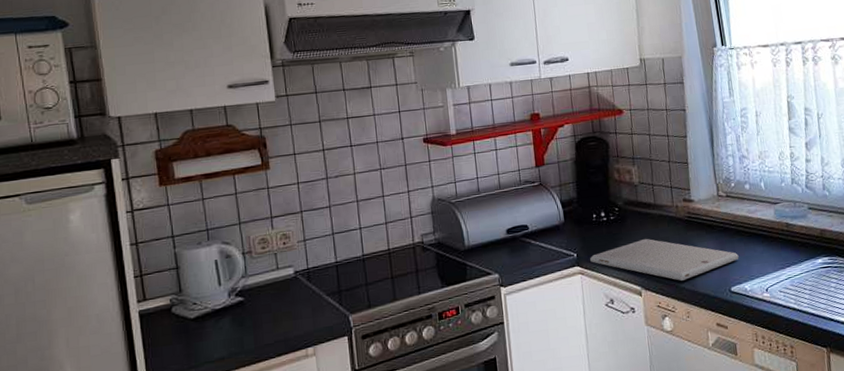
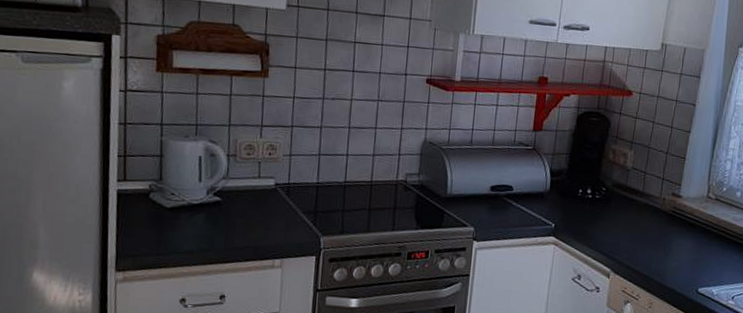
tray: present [590,238,739,281] -> none [567,223,713,272]

